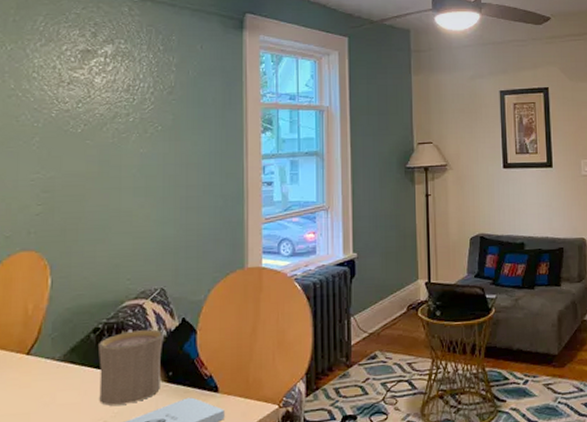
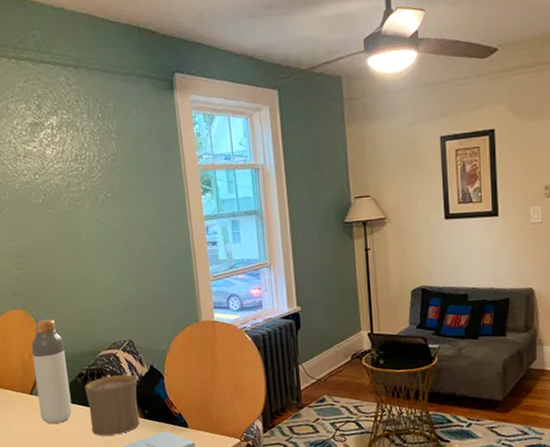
bottle: none [36,263,80,393] -> present [31,319,73,425]

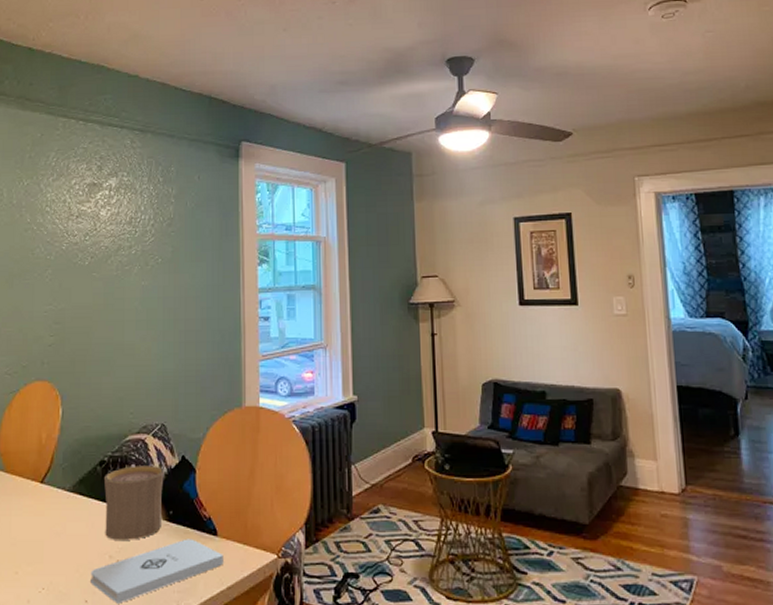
bottle: present [31,319,73,425] -> none [49,394,88,522]

